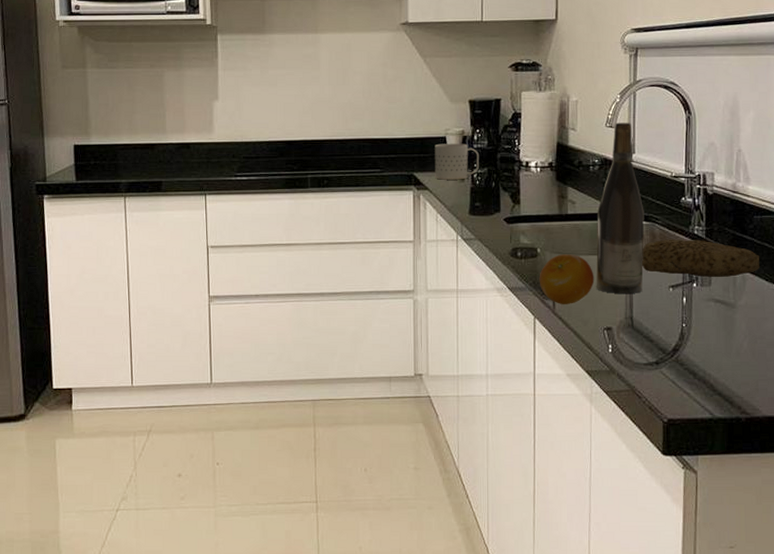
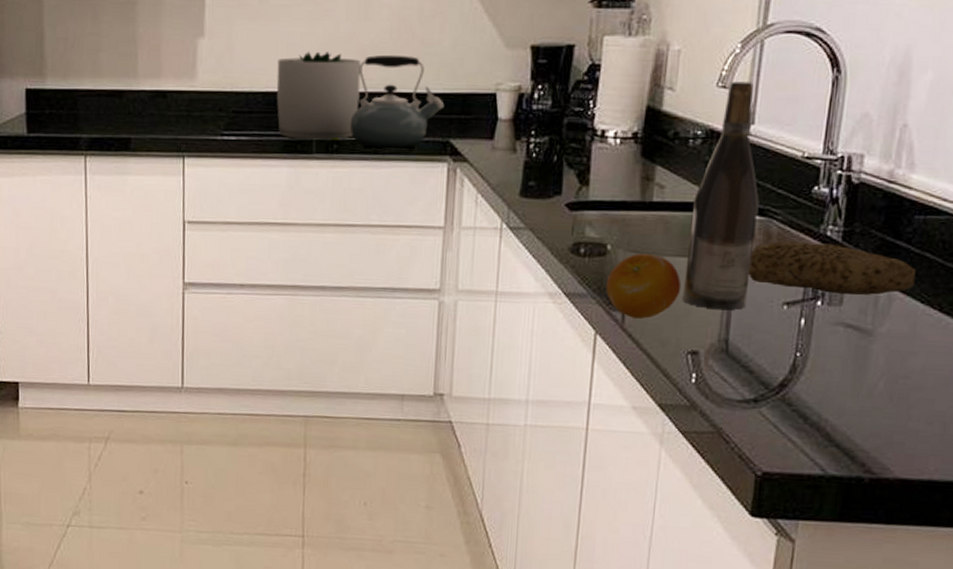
planter: none [277,109,342,177] -> present [276,51,362,140]
kettle: none [336,110,408,182] -> present [349,54,445,149]
mug: present [435,143,480,180] -> none [478,102,540,151]

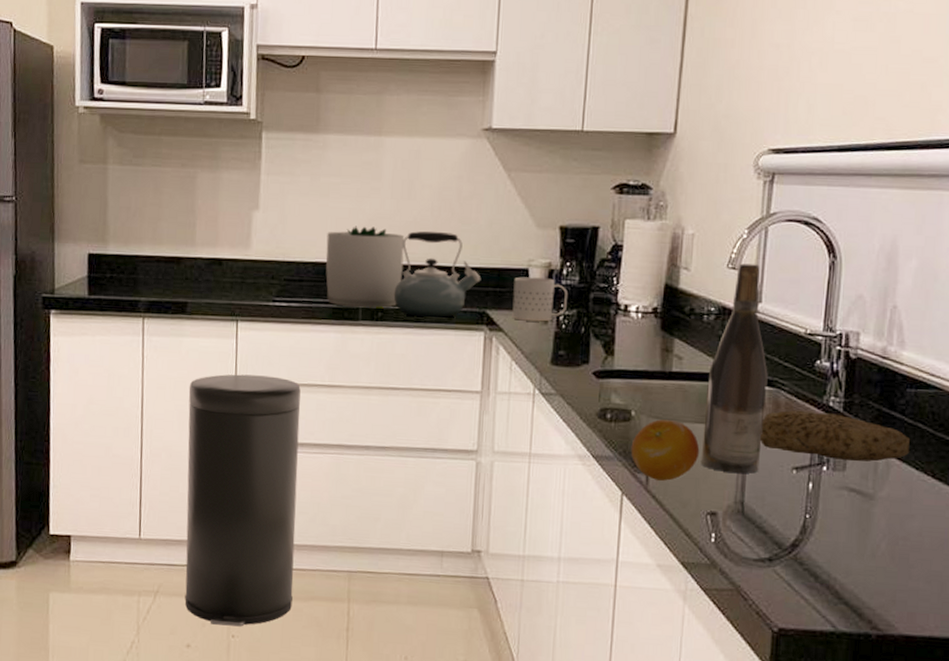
pedal bin: none [134,213,252,473] -> present [185,374,301,627]
mug: none [478,102,540,151] -> present [512,276,569,322]

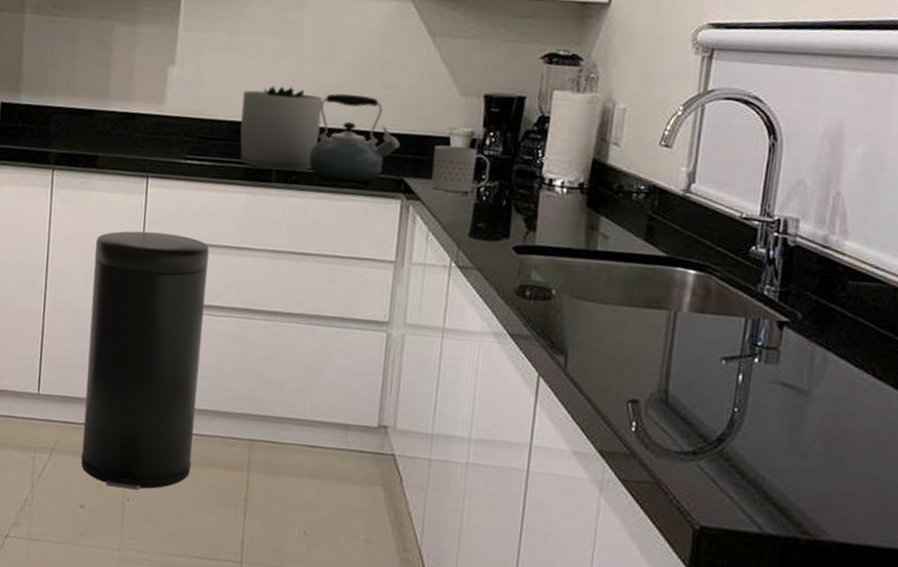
fruit: present [631,419,700,481] -> none [549,299,623,365]
wine bottle: present [700,263,768,474] -> none [623,141,699,361]
sponge: present [760,410,911,462] -> none [688,297,851,356]

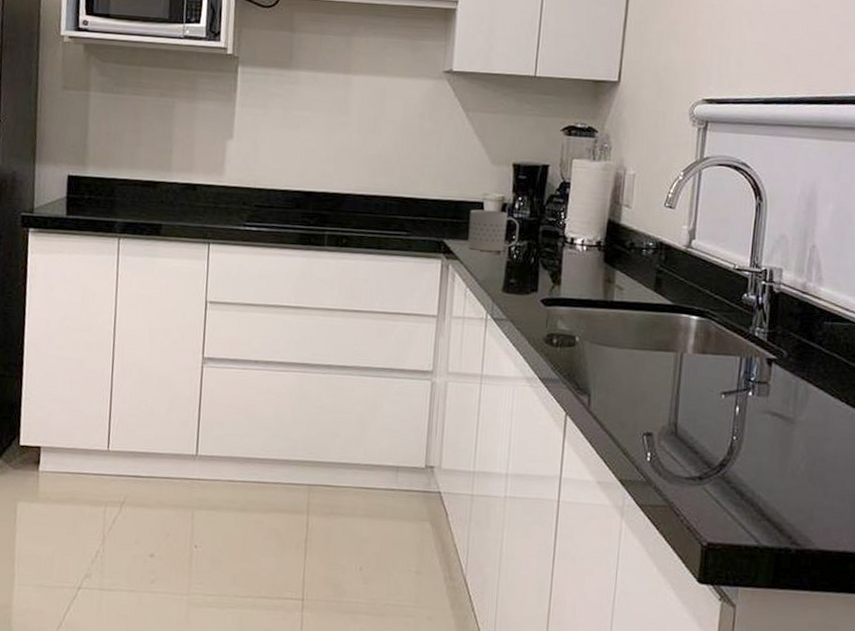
pedal bin: present [81,231,209,491] -> none [150,294,268,538]
planter: present [240,85,323,171] -> none [294,157,370,235]
kettle: present [308,93,401,184] -> none [357,164,440,246]

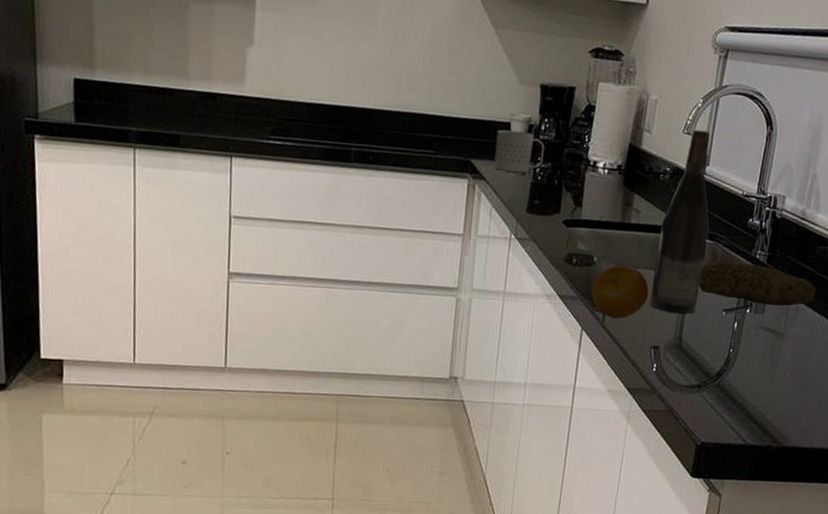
fruit: none [574,345,638,403] -> present [591,265,649,319]
wine bottle: none [638,203,700,397] -> present [649,129,710,314]
sponge: none [693,339,827,388] -> present [699,261,817,306]

